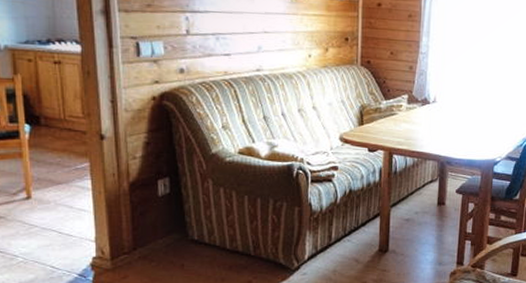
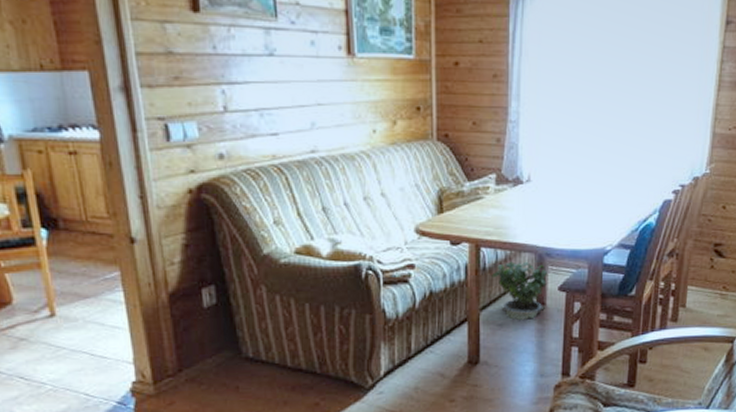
potted plant: none [401,167,447,217] -> present [491,261,547,321]

